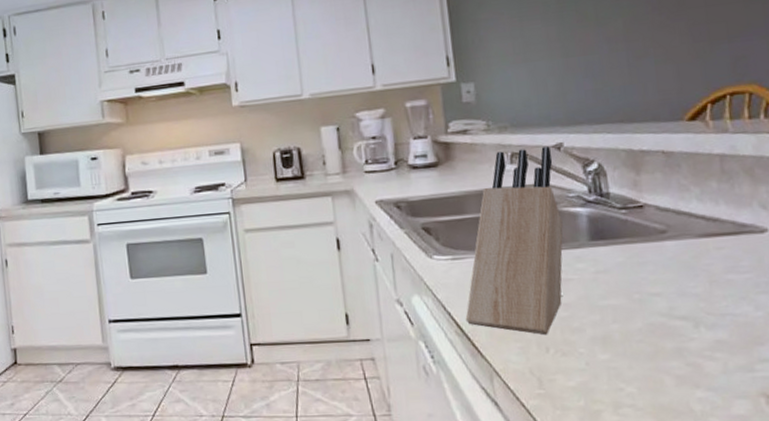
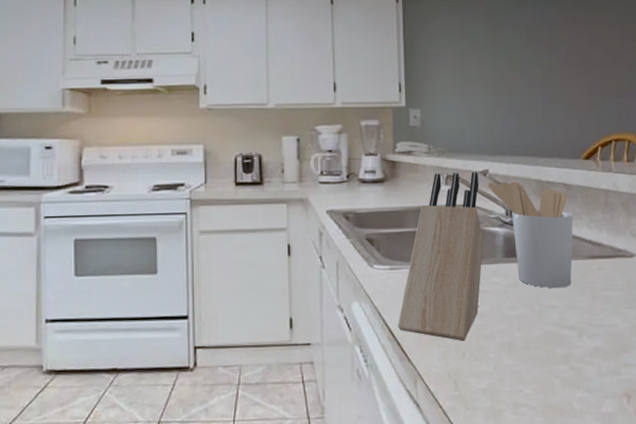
utensil holder: none [563,153,681,273] -> present [488,181,573,289]

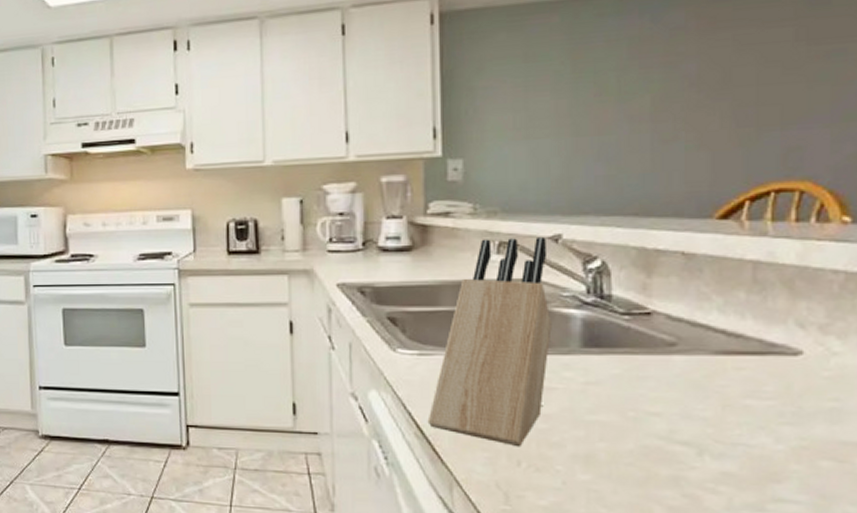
utensil holder: present [488,181,573,289] -> none [560,249,696,391]

